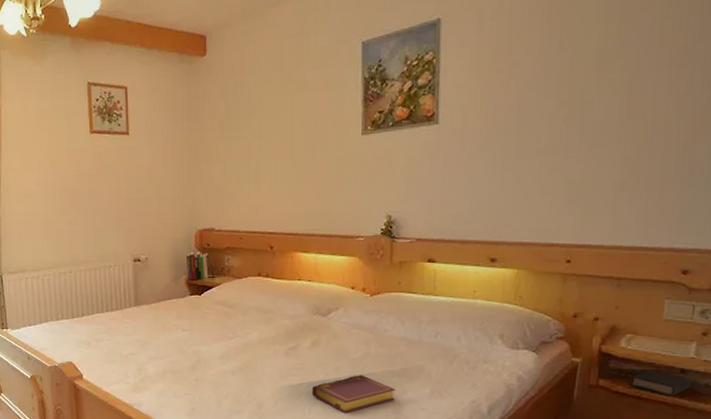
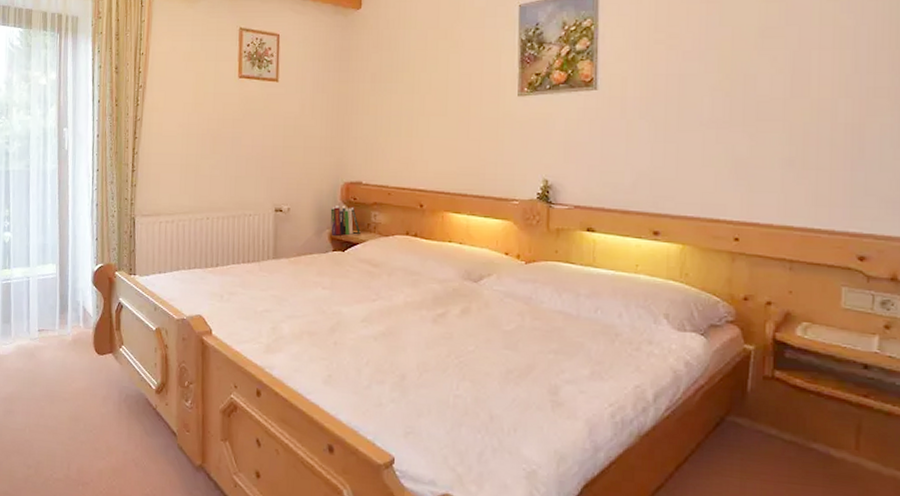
book: present [311,375,396,414] -> none [460,349,552,392]
book: present [630,371,692,397] -> none [809,364,876,396]

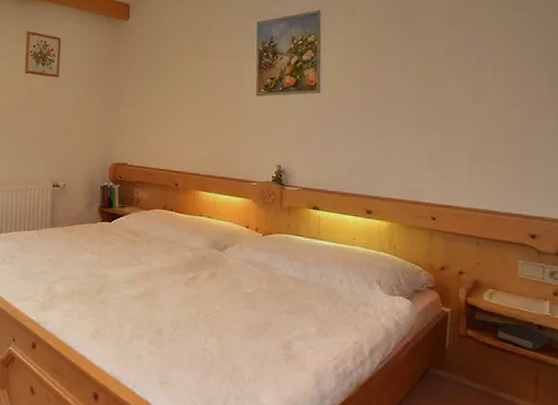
book: none [809,364,876,396] -> present [495,324,549,352]

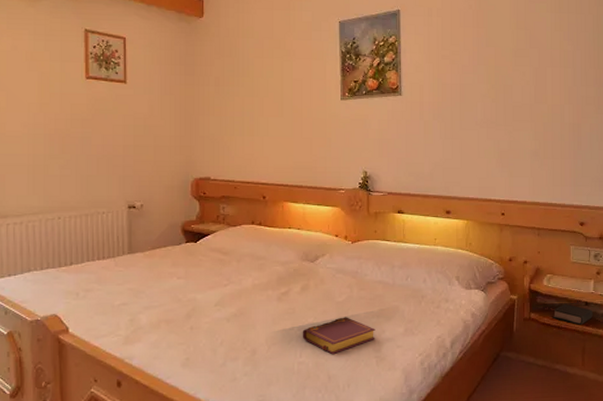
books: present [100,182,125,209] -> none [182,199,211,228]
book: none [208,308,285,346] -> present [302,317,375,355]

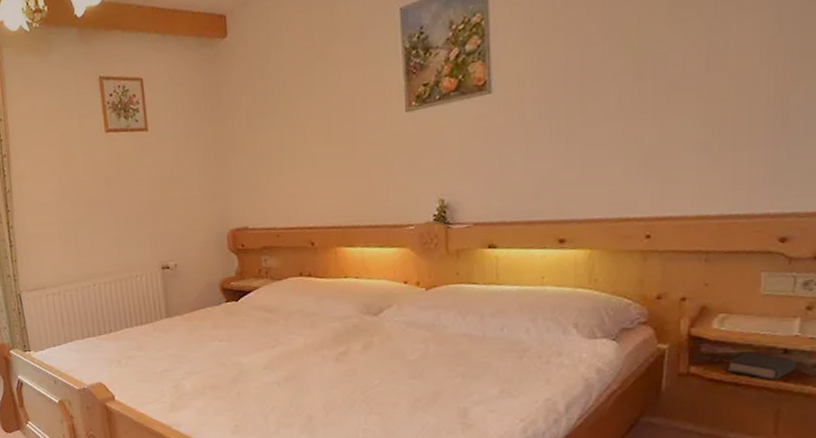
book: present [302,317,375,355] -> none [366,377,460,421]

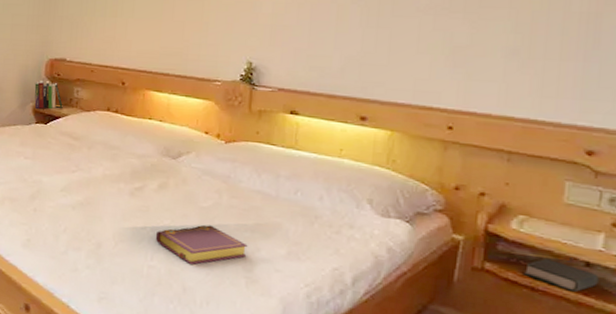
books: none [218,254,252,286] -> present [34,80,63,110]
book: none [366,377,460,421] -> present [155,224,248,265]

